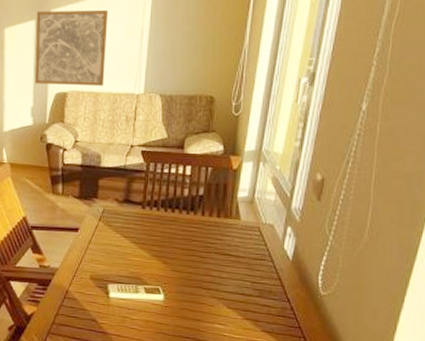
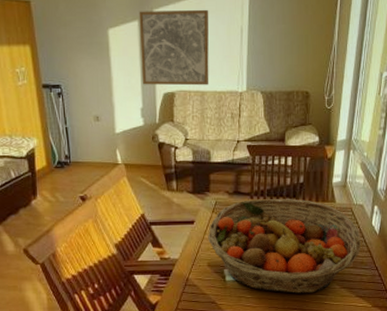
fruit basket: none [92,210,270,322] -> present [208,199,361,294]

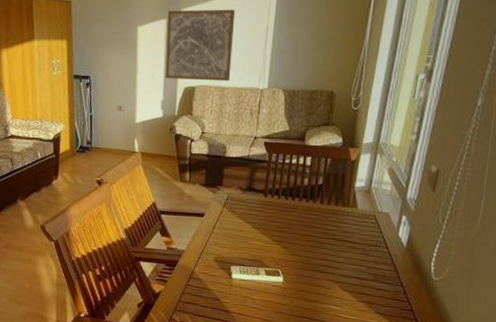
fruit basket: present [208,199,361,294] -> none [216,197,385,303]

